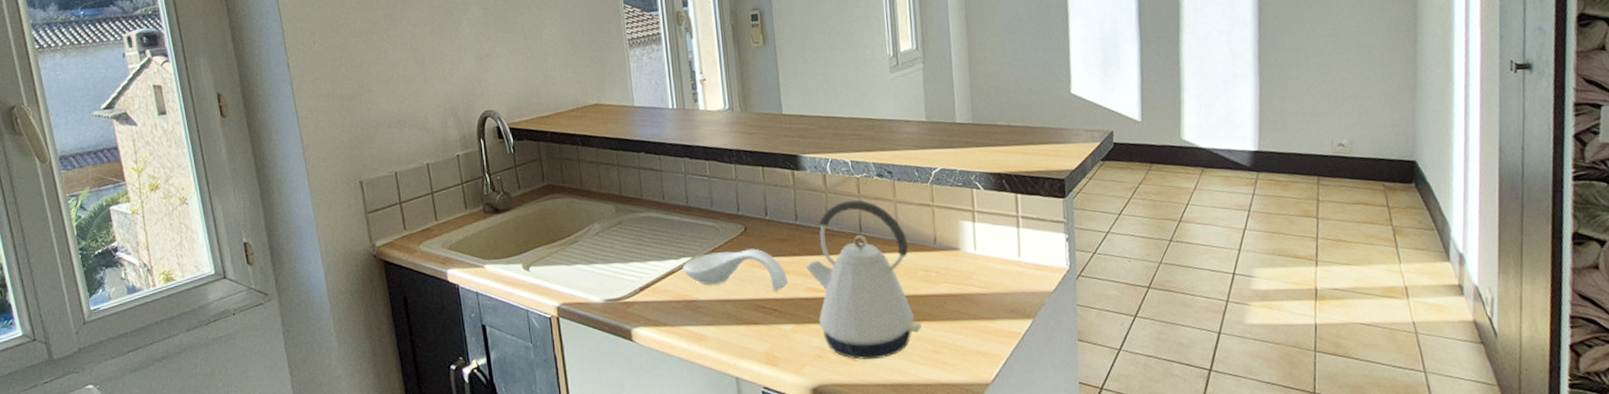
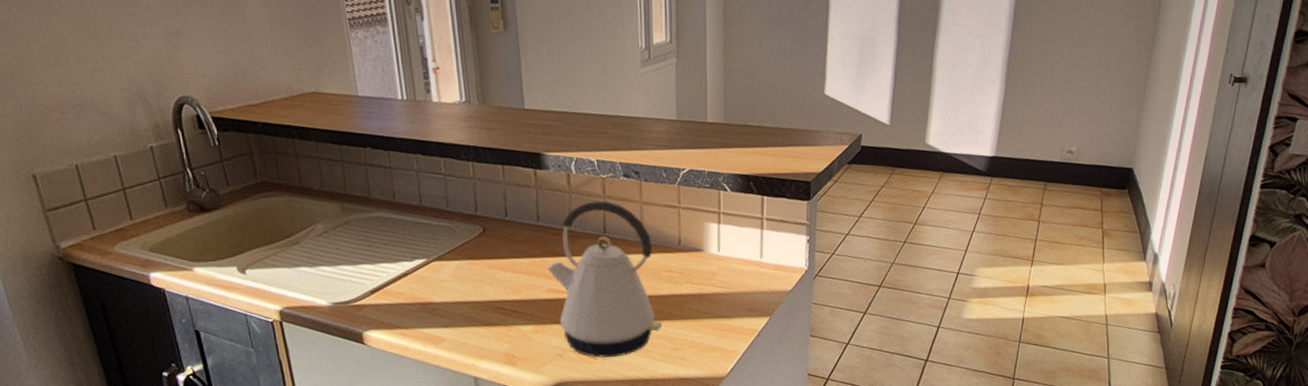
spoon rest: present [682,248,789,292] -> none [416,250,529,294]

